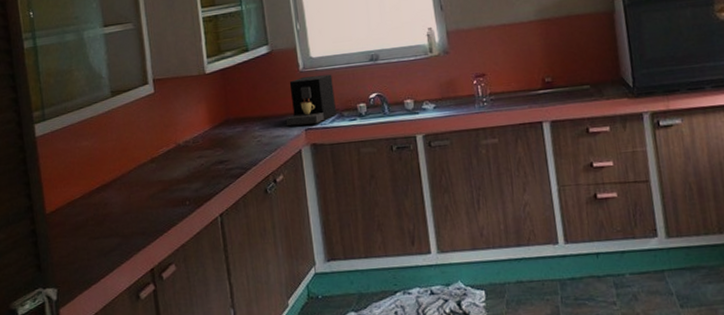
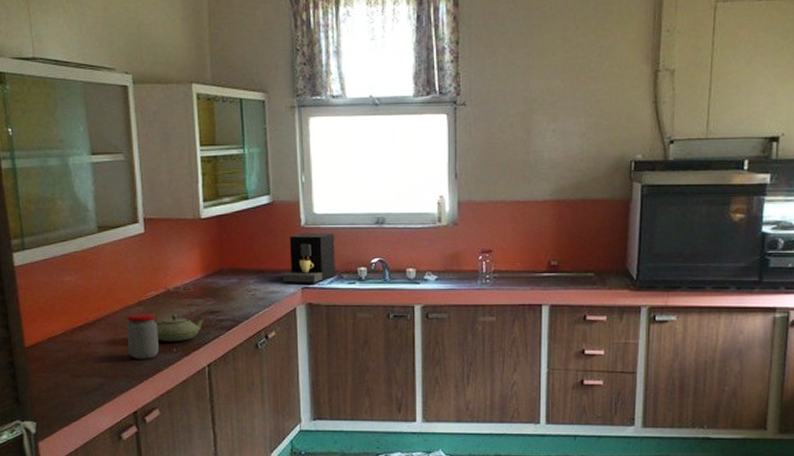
jar: none [140,169,172,216] -> present [126,313,159,359]
teapot: none [167,154,215,196] -> present [155,301,205,342]

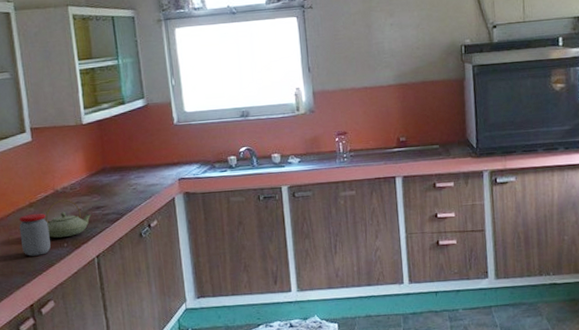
coffee maker: present [282,232,335,283] -> none [160,128,208,176]

